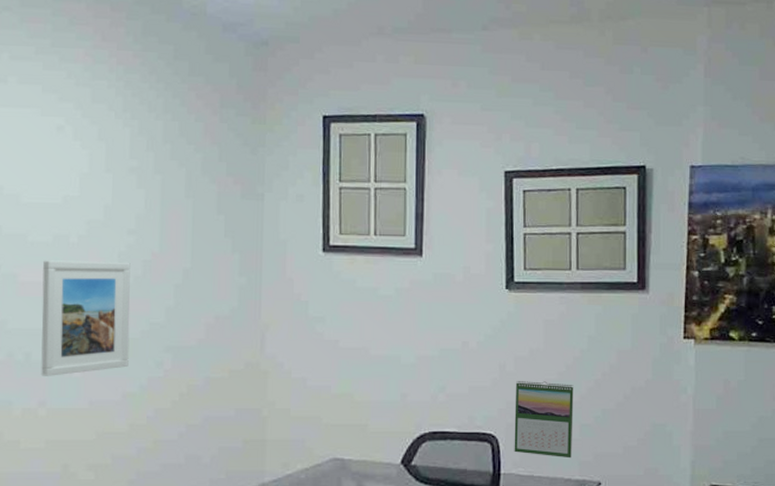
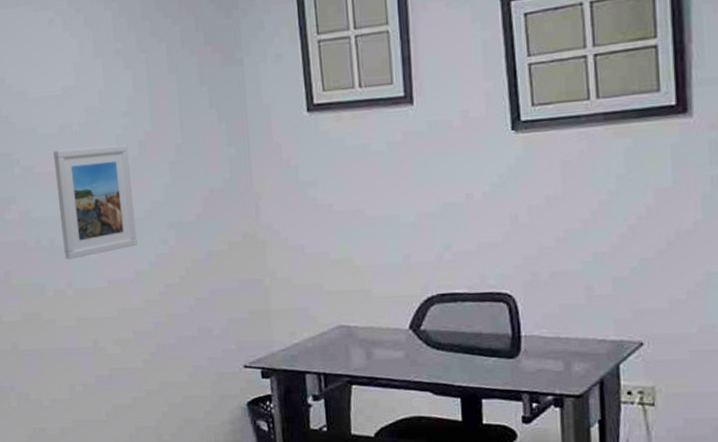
calendar: present [514,381,574,459] -> none [531,231,605,317]

